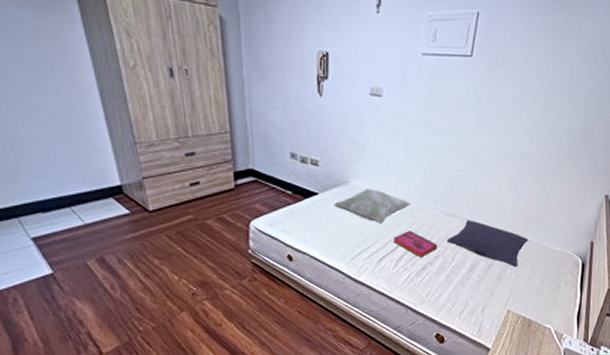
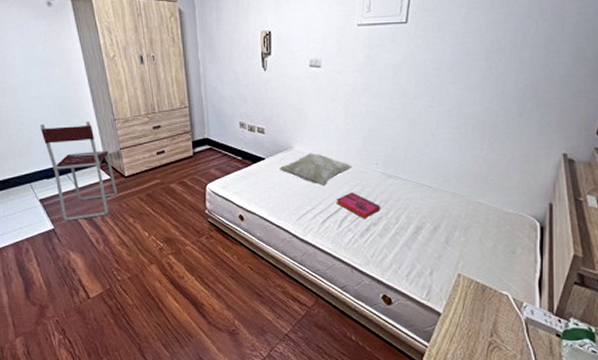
chair: none [31,143,139,264] -> present [40,121,118,221]
pillow: present [446,220,528,267] -> none [389,181,477,230]

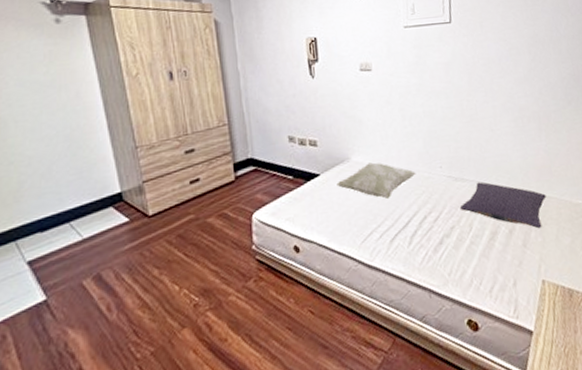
chair: present [40,121,118,221] -> none [35,151,138,286]
hardback book: present [336,192,380,219] -> none [403,201,451,231]
pillow: none [389,181,477,230] -> present [459,182,546,229]

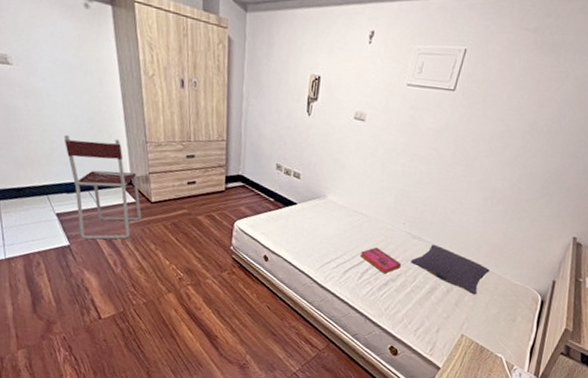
chair: none [35,151,138,286] -> present [64,134,142,240]
decorative pillow: present [336,162,416,199] -> none [309,204,381,238]
hardback book: none [403,201,451,231] -> present [359,247,401,274]

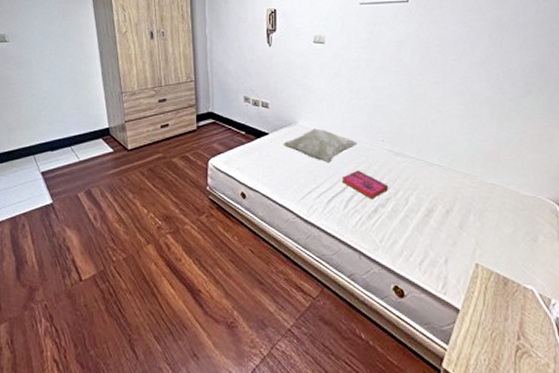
chair: present [64,134,142,240] -> none [49,93,119,195]
decorative pillow: none [309,204,381,238] -> present [283,128,358,163]
pillow: present [410,244,490,295] -> none [397,160,491,214]

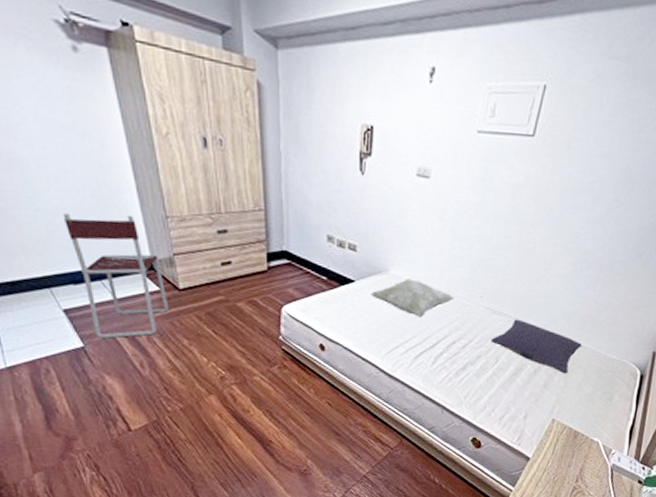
chair: none [49,93,119,195] -> present [62,212,169,339]
hardback book: present [341,170,388,200] -> none [432,326,480,357]
pillow: none [397,160,491,214] -> present [490,319,582,374]

